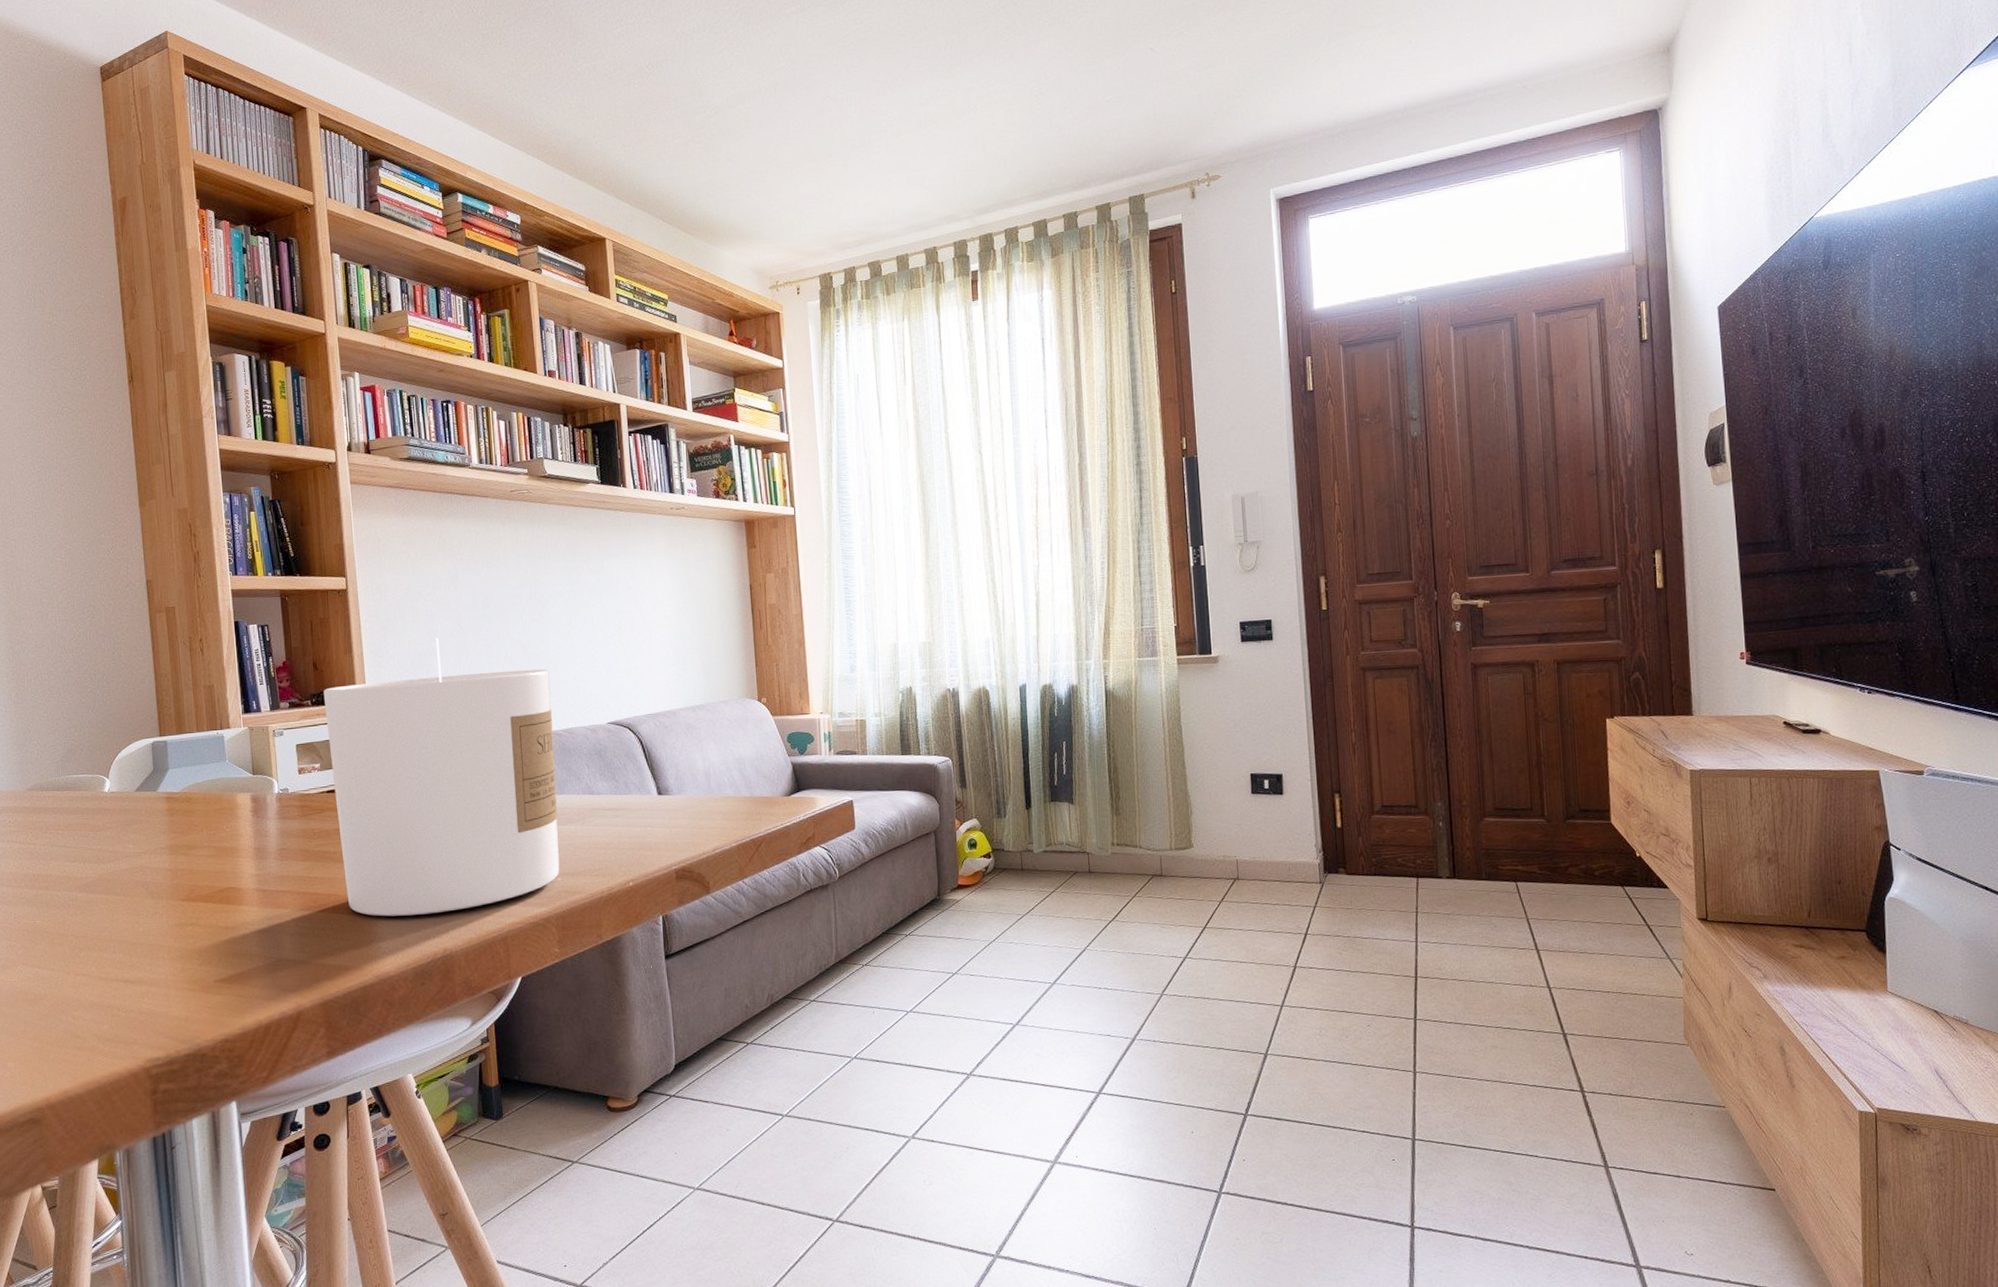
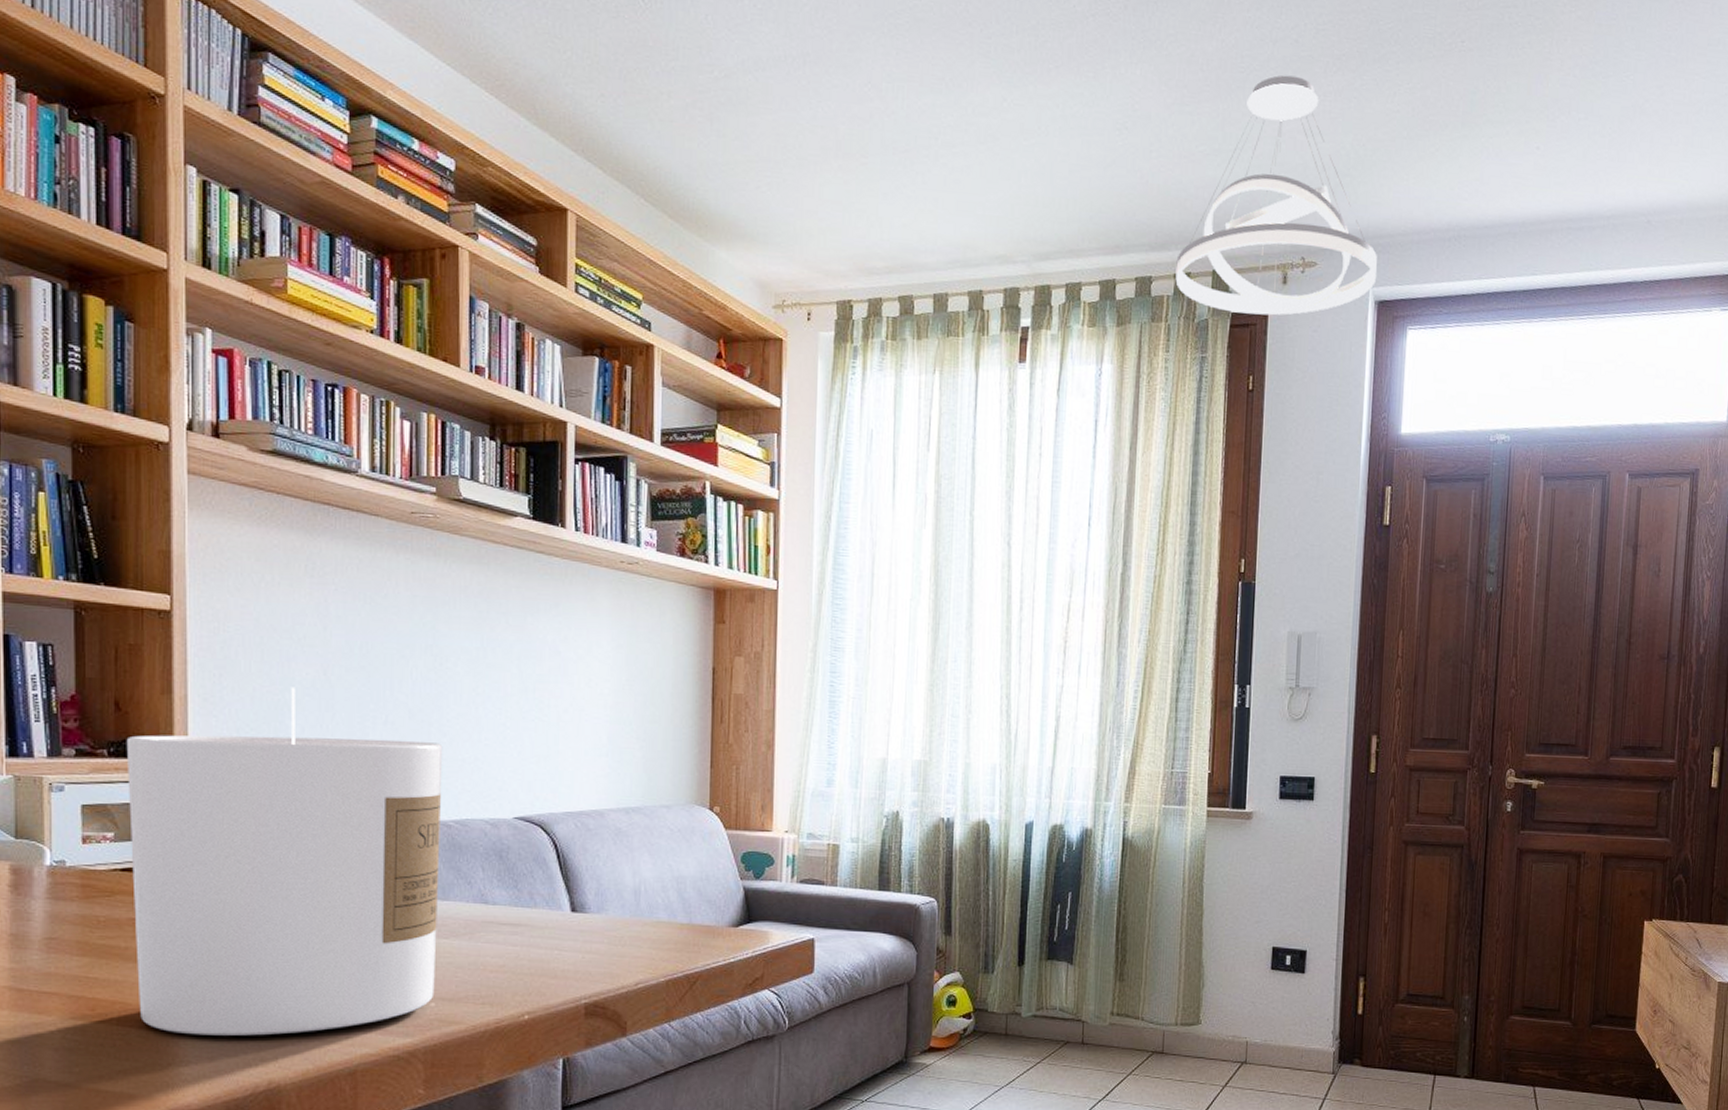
pendant light: none [1096,23,1275,230] -> present [1175,75,1377,316]

